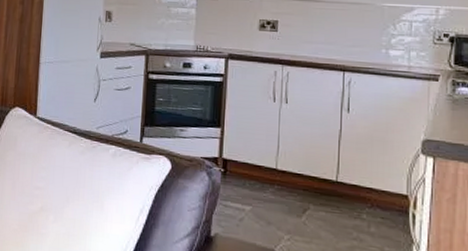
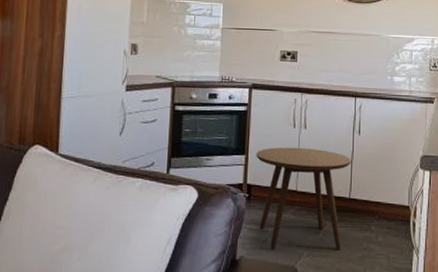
side table: none [232,121,339,236] -> present [256,147,351,250]

